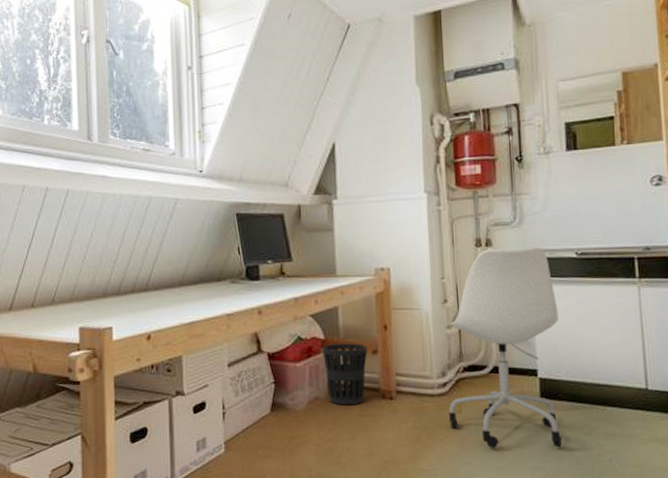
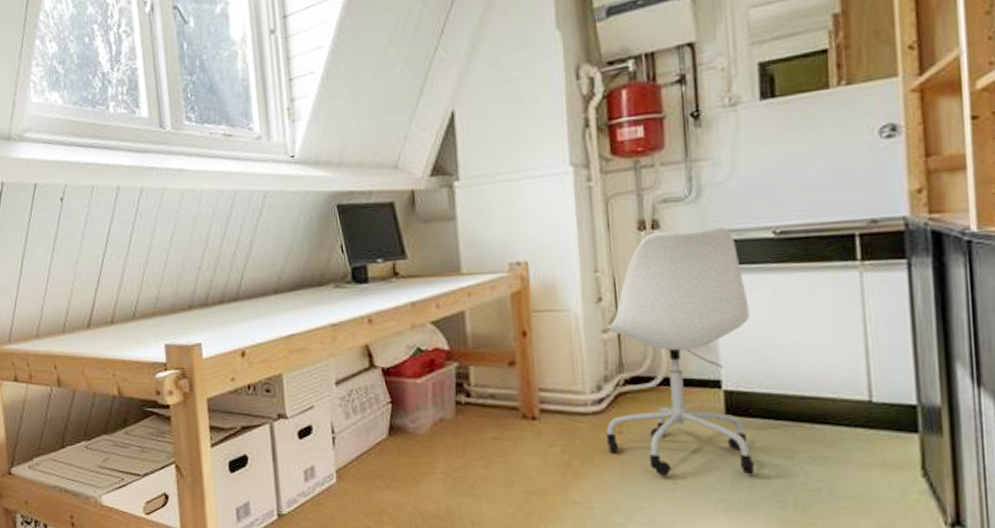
wastebasket: present [322,343,368,406] -> none [447,353,503,428]

